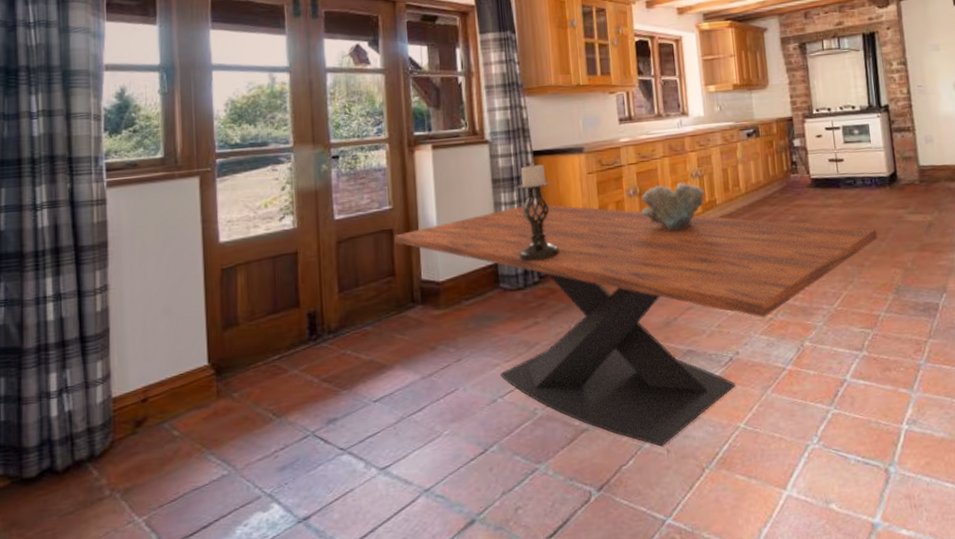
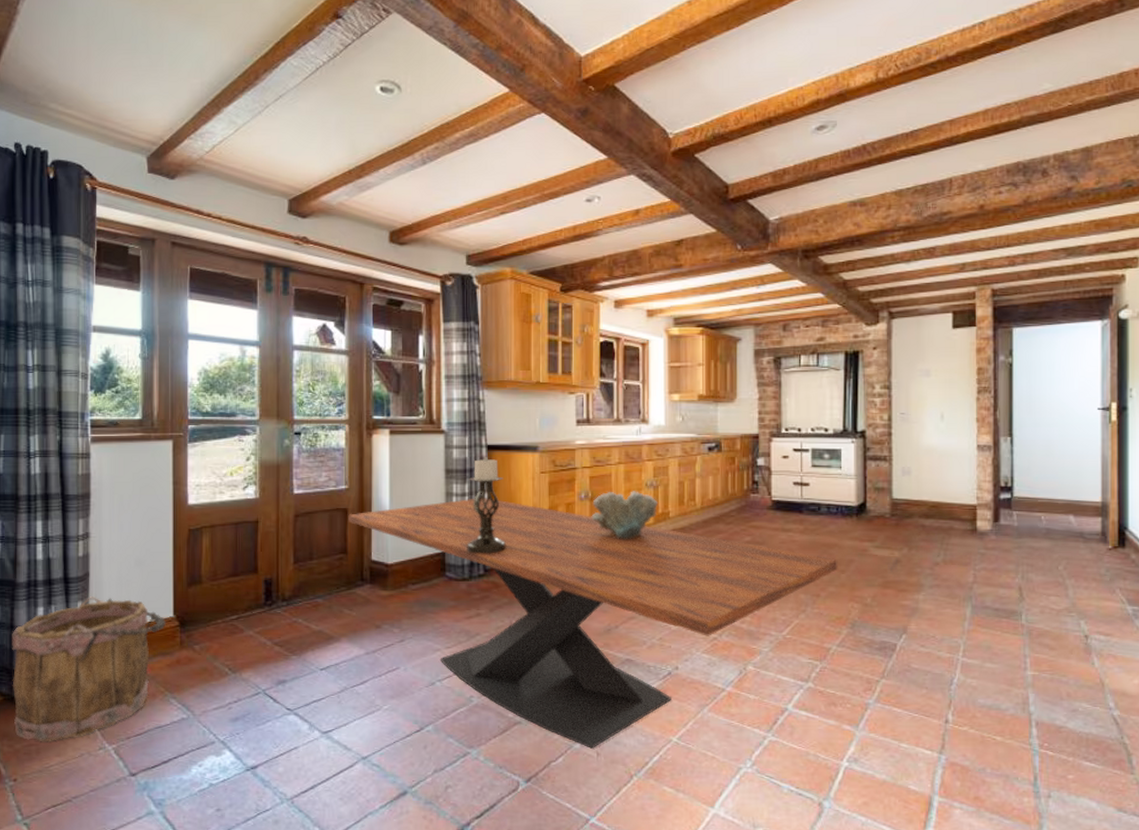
bucket: none [19,352,201,525] -> present [12,597,167,742]

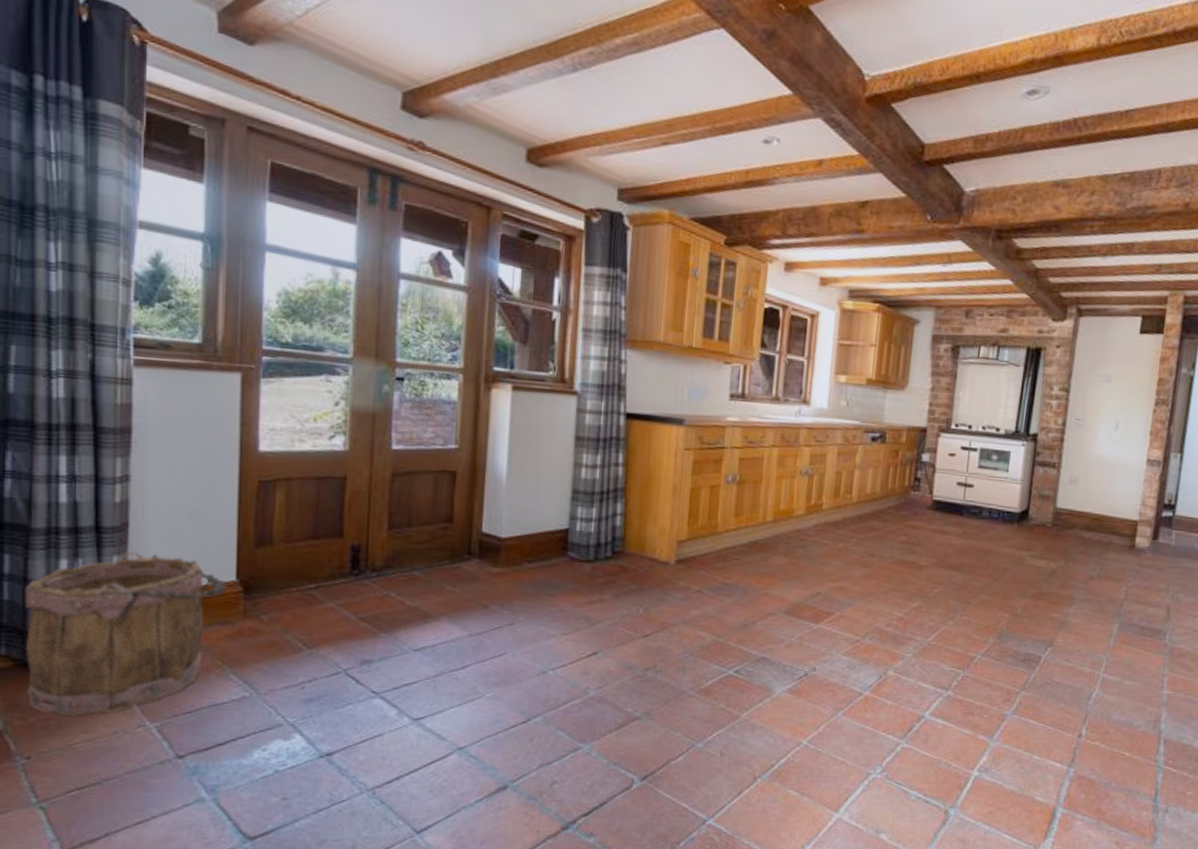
dining table: present [348,498,838,749] -> none [457,471,993,748]
candle holder: present [467,457,507,554] -> none [593,426,642,535]
decorative bowl: present [591,491,658,539] -> none [737,475,811,530]

